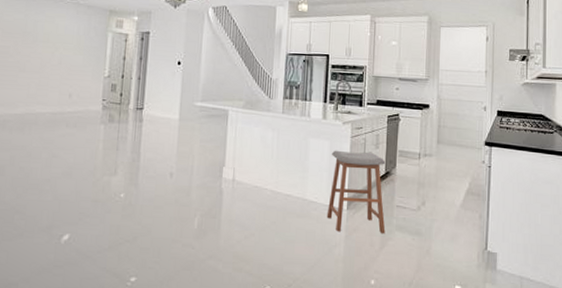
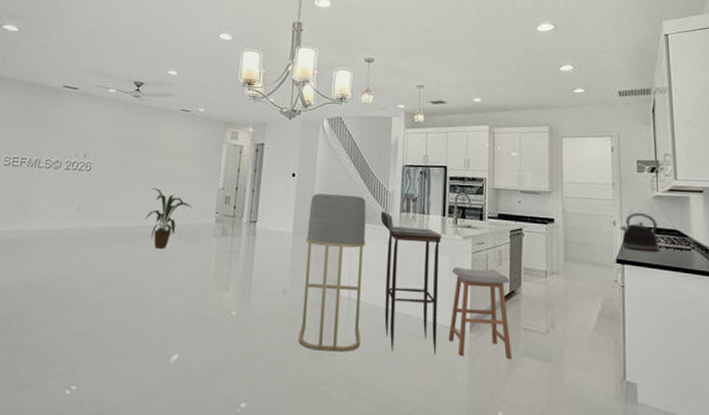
house plant: none [31,76,79,135] -> present [145,188,193,249]
bar stool: none [185,81,251,230] -> present [298,193,367,352]
bar stool: none [264,98,324,231] -> present [380,211,443,355]
kettle: none [489,98,527,135] -> present [619,212,661,252]

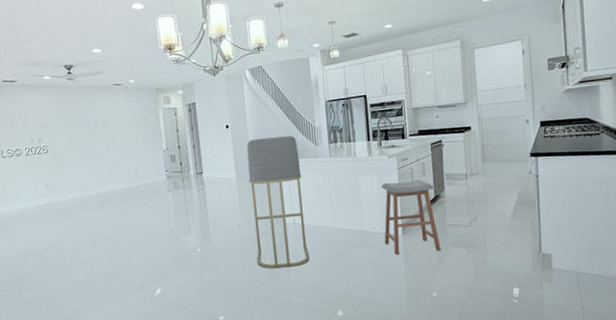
house plant: present [145,188,193,249] -> none [104,158,145,209]
bar stool: present [380,211,443,355] -> none [311,145,376,260]
kettle: present [619,212,661,252] -> none [532,107,572,143]

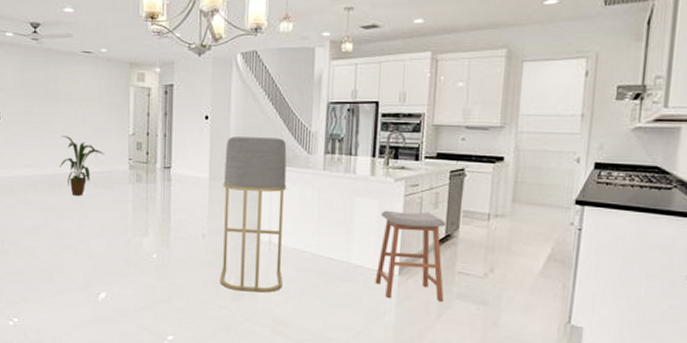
house plant: none [104,158,145,209] -> present [59,136,105,196]

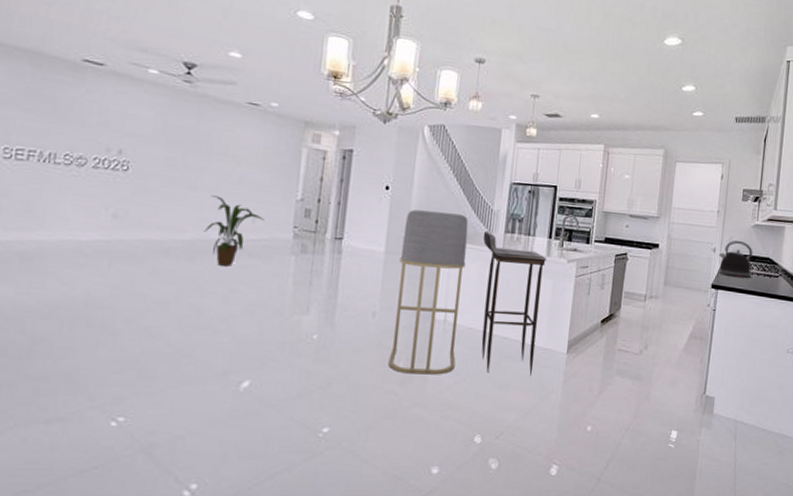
bar stool: none [302,153,372,297] -> present [481,231,547,376]
stool: present [375,210,446,301] -> none [545,290,610,378]
kettle: none [584,147,634,192] -> present [718,240,753,278]

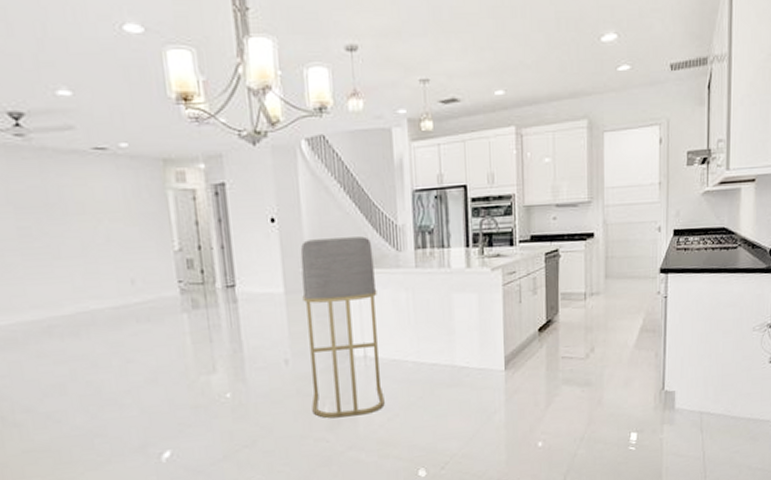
house plant: present [204,195,265,266] -> none [79,261,145,337]
bar stool: present [481,231,547,376] -> none [390,250,470,404]
kettle: present [718,240,753,278] -> none [664,213,707,257]

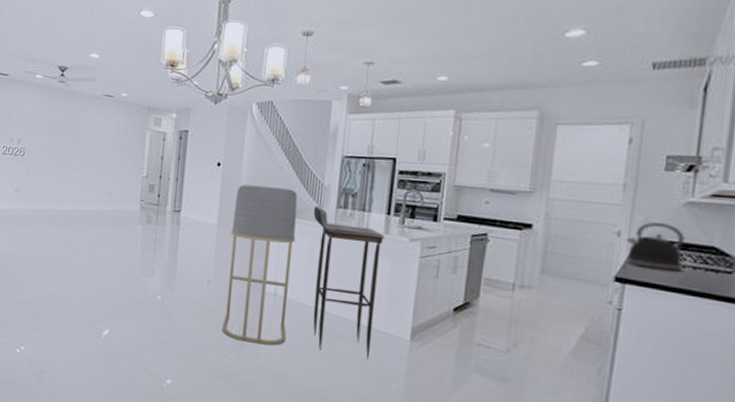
bar stool: none [390,250,470,404] -> present [313,206,386,360]
kettle: none [664,213,707,257] -> present [625,222,685,272]

